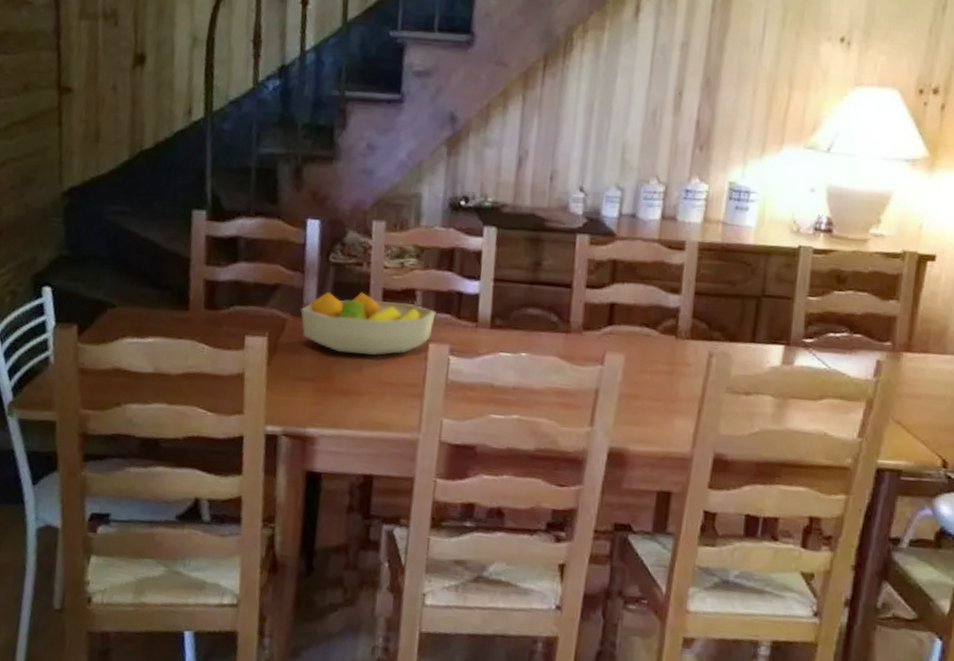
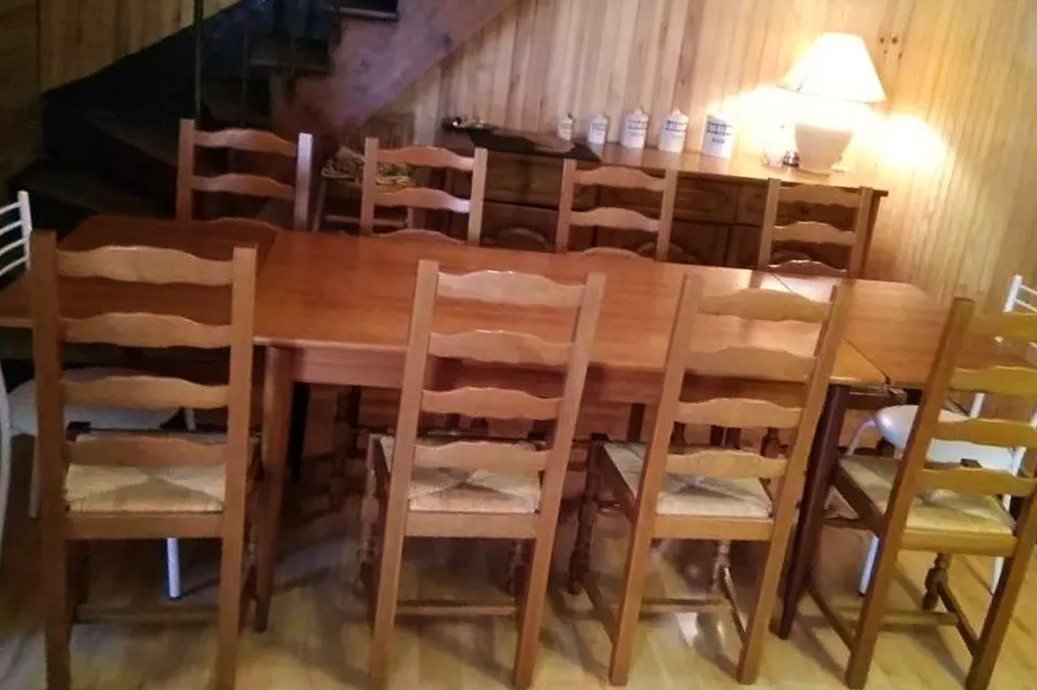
fruit bowl: present [301,291,436,355] -> none [291,205,427,270]

